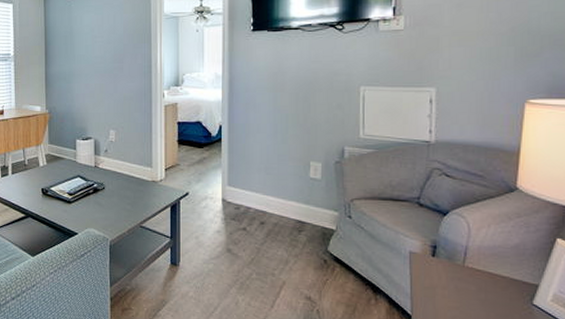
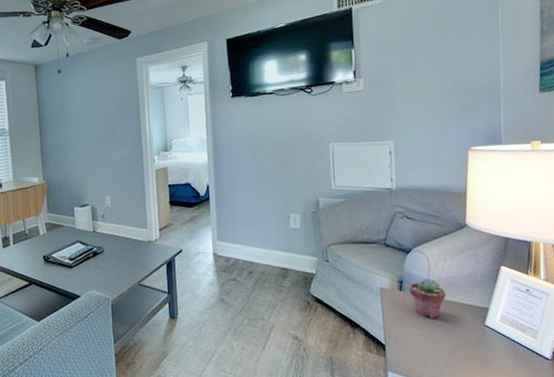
potted succulent: none [444,244,488,291] -> present [409,277,446,318]

